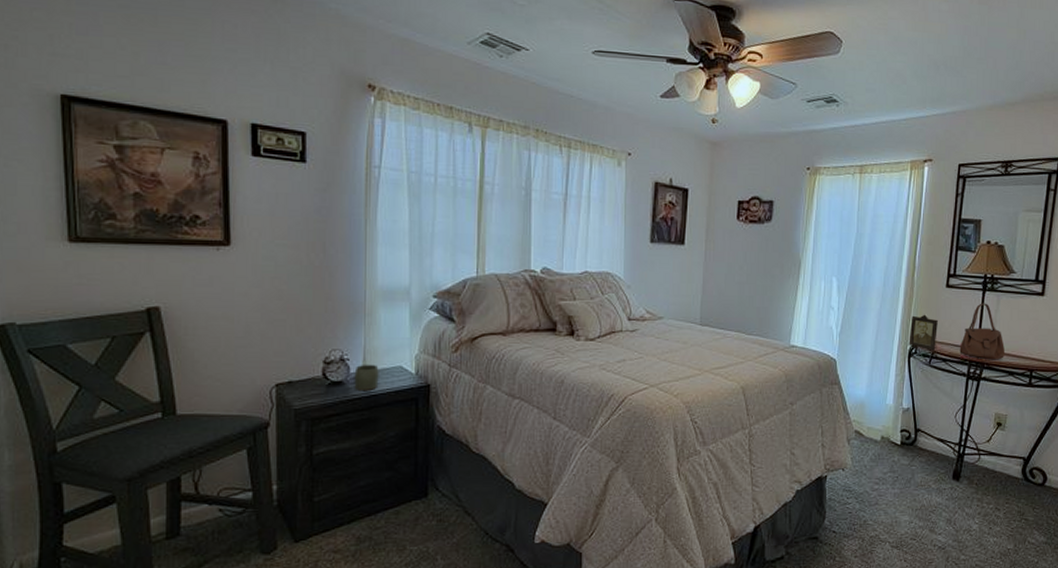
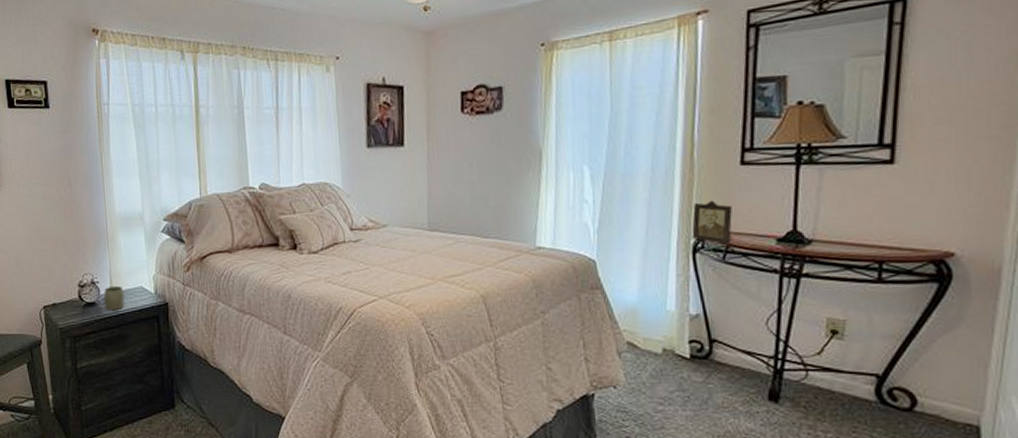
handbag: present [959,303,1006,360] -> none [766,180,838,252]

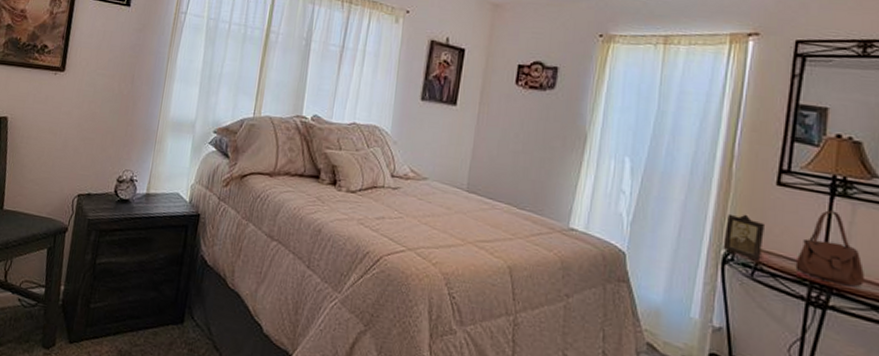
mug: present [103,285,125,310] -> none [137,186,160,212]
handbag: none [766,180,838,252] -> present [795,210,865,287]

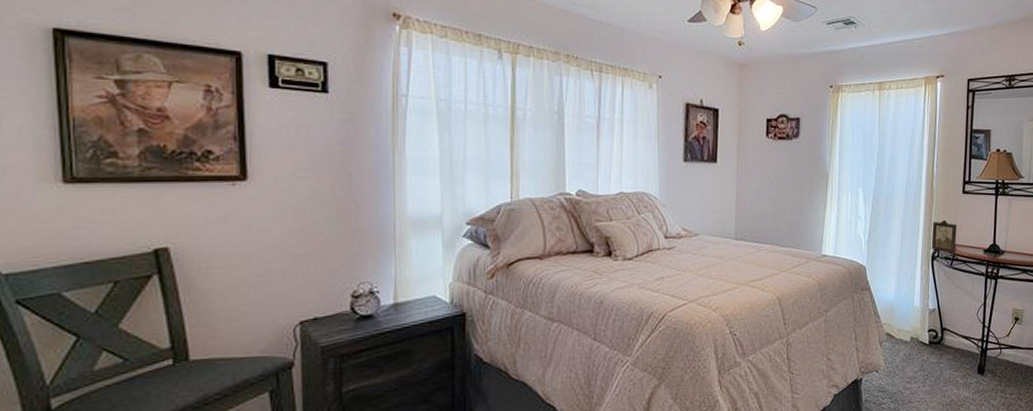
handbag: present [795,210,865,287] -> none [977,206,1019,260]

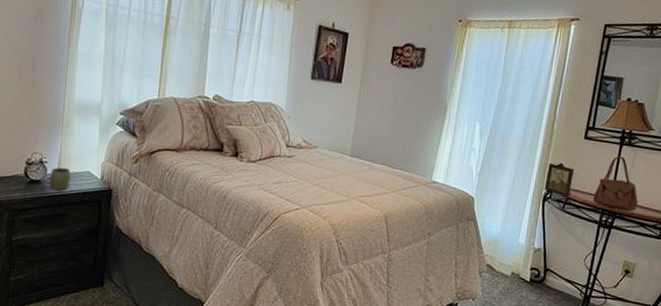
mug: none [385,295,411,323] -> present [49,167,71,190]
handbag: none [977,206,1019,260] -> present [593,156,638,211]

